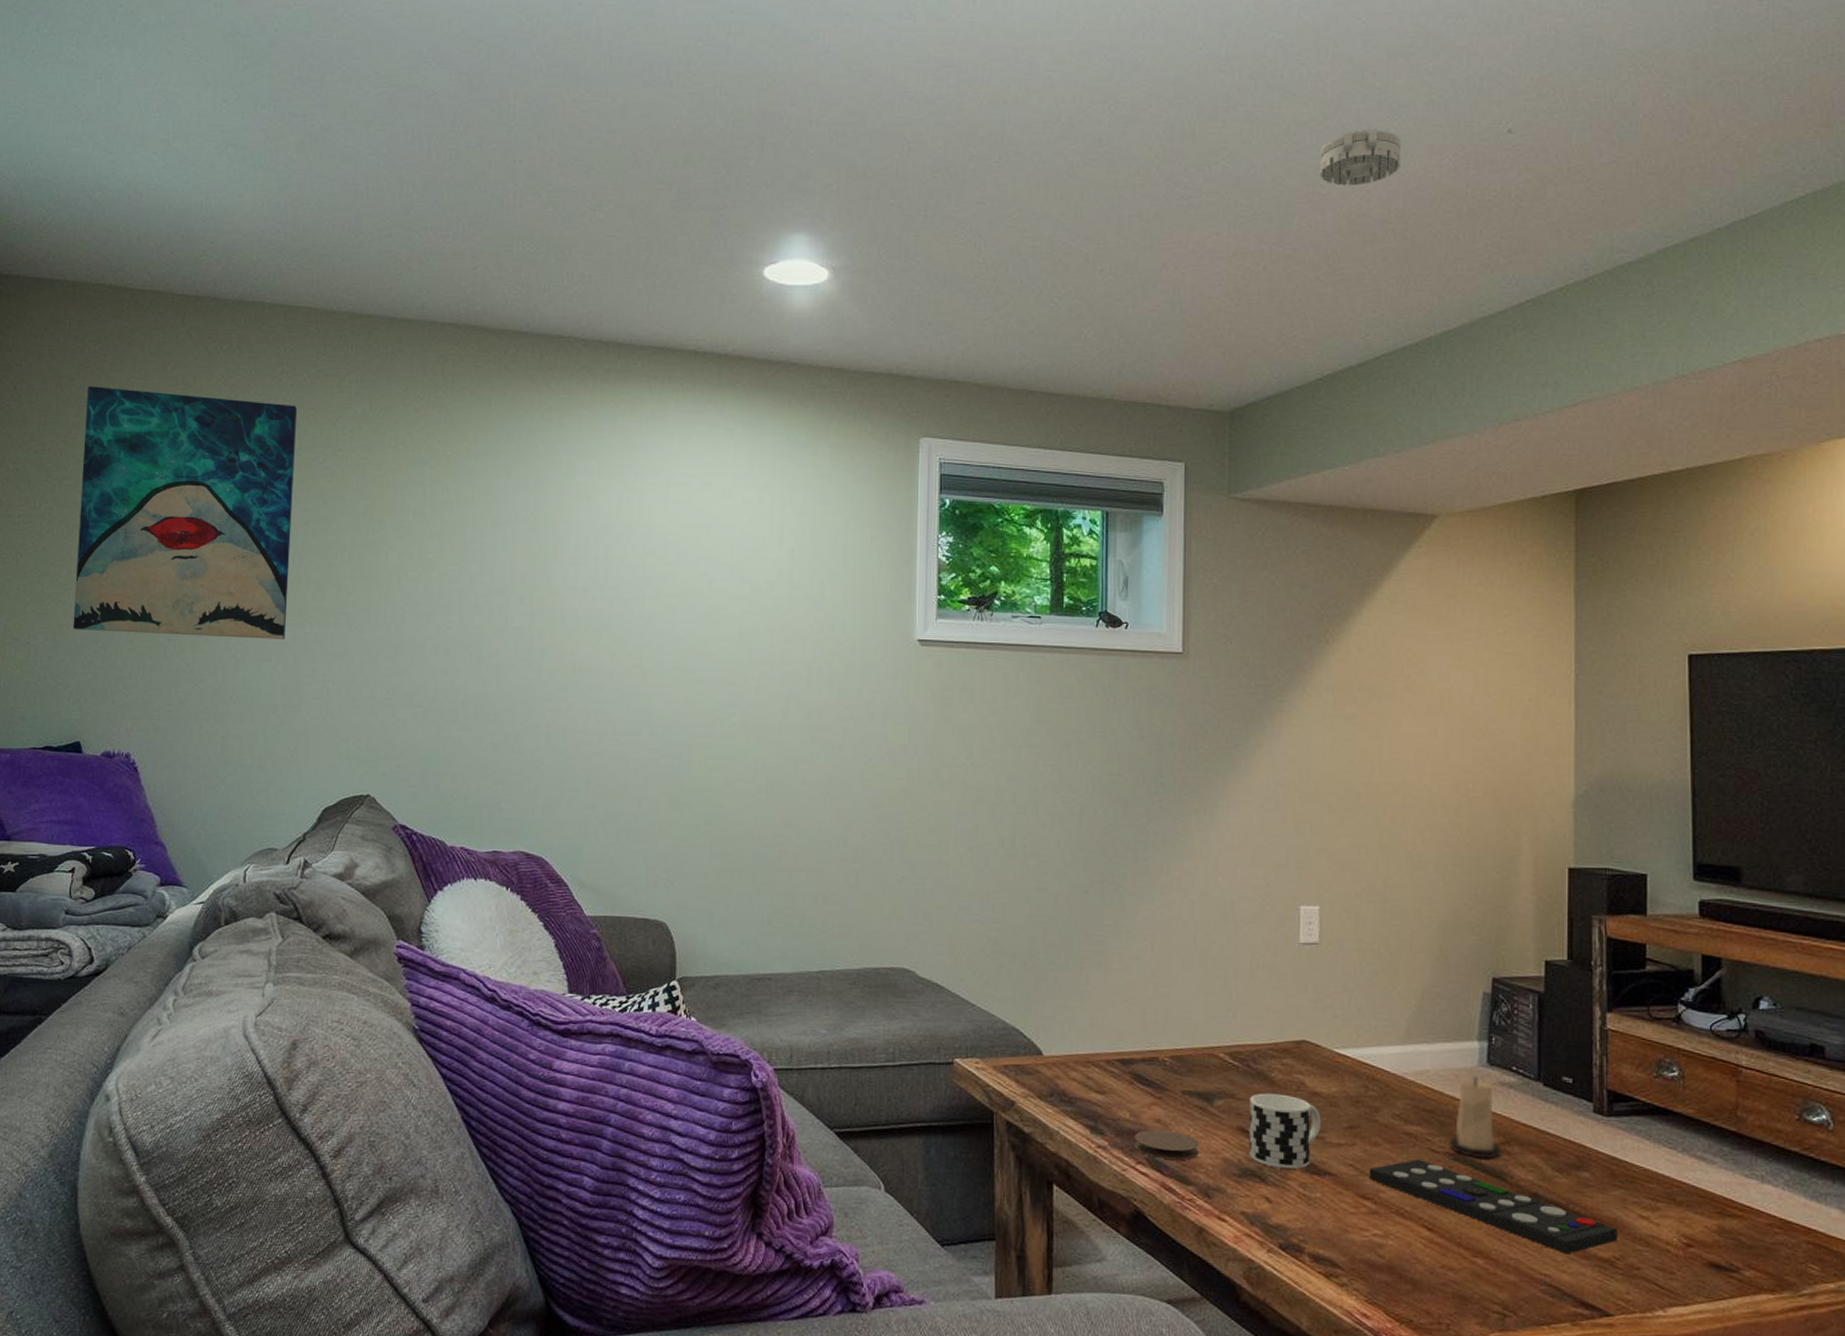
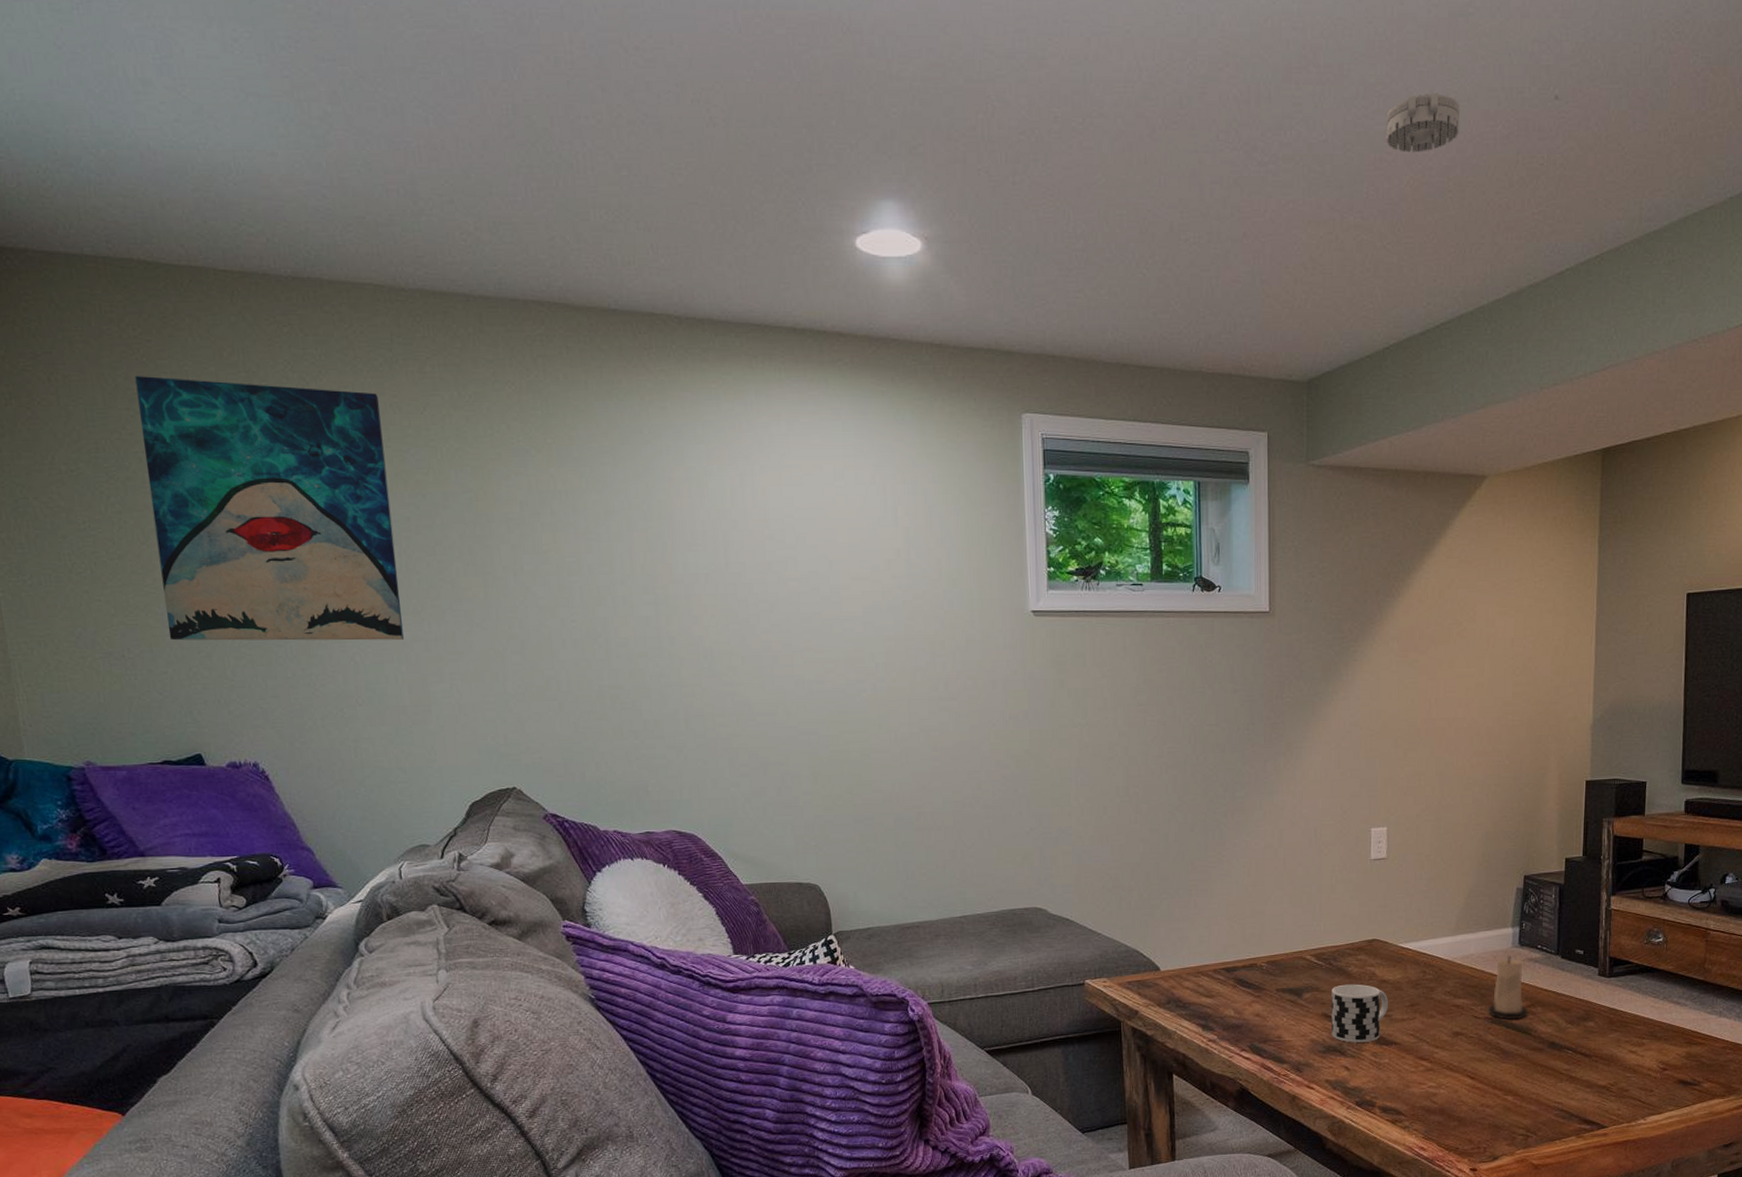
coaster: present [1134,1129,1199,1160] -> none [1239,1022,1291,1045]
remote control: present [1369,1158,1617,1255] -> none [1426,1024,1613,1086]

